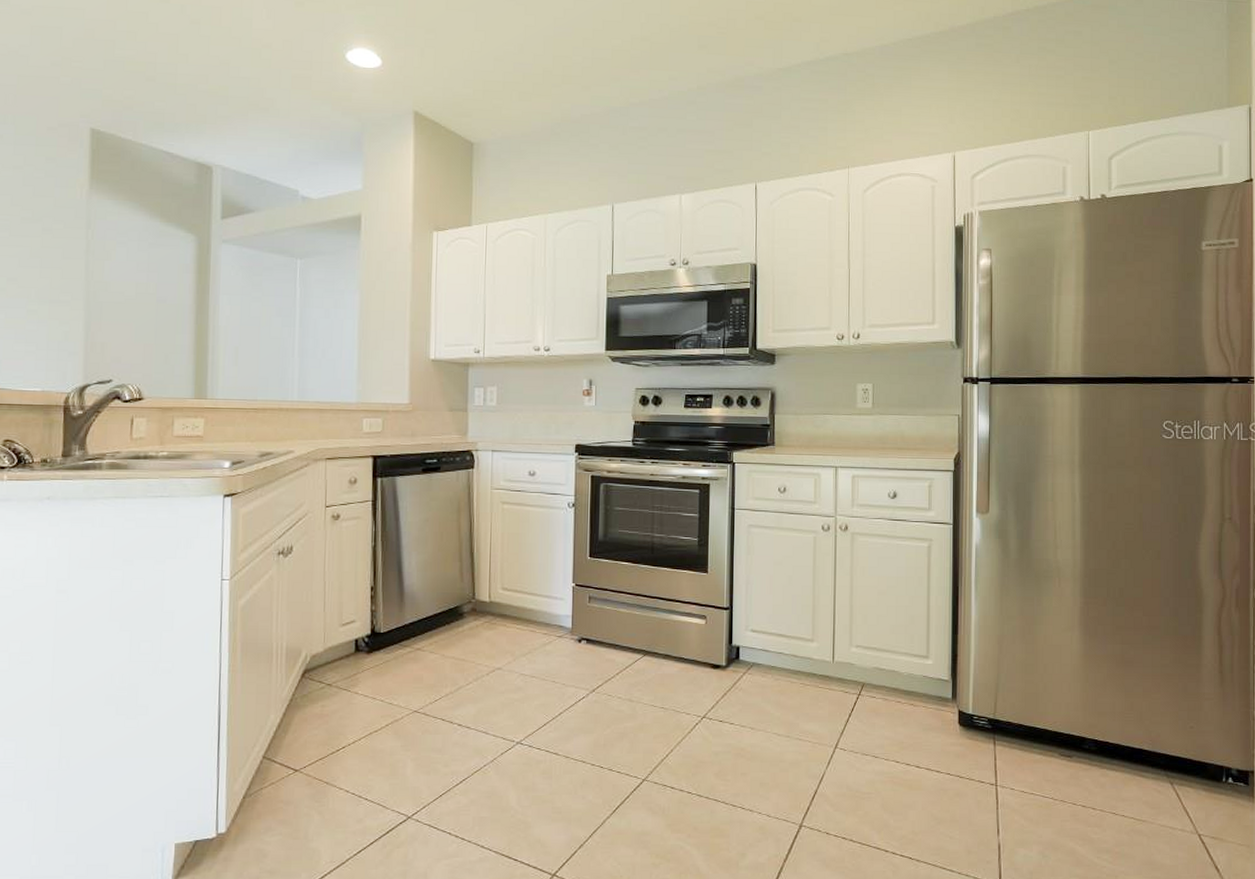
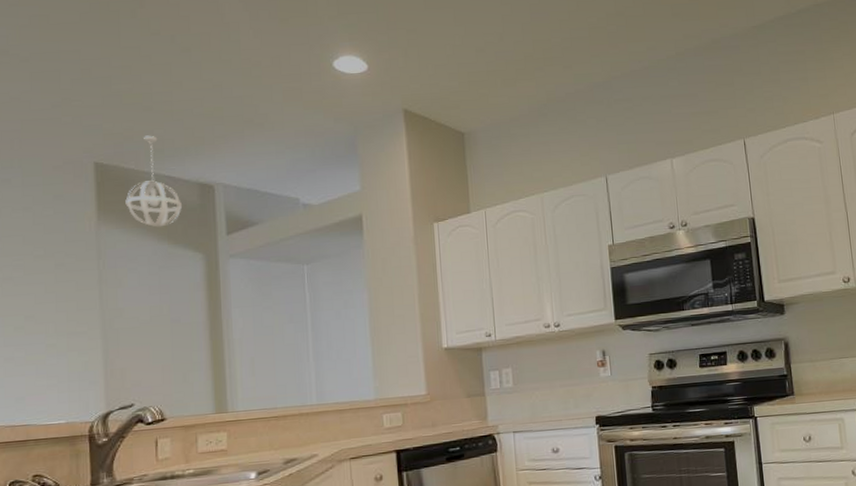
pendant light: none [120,106,178,203] -> present [125,135,182,228]

